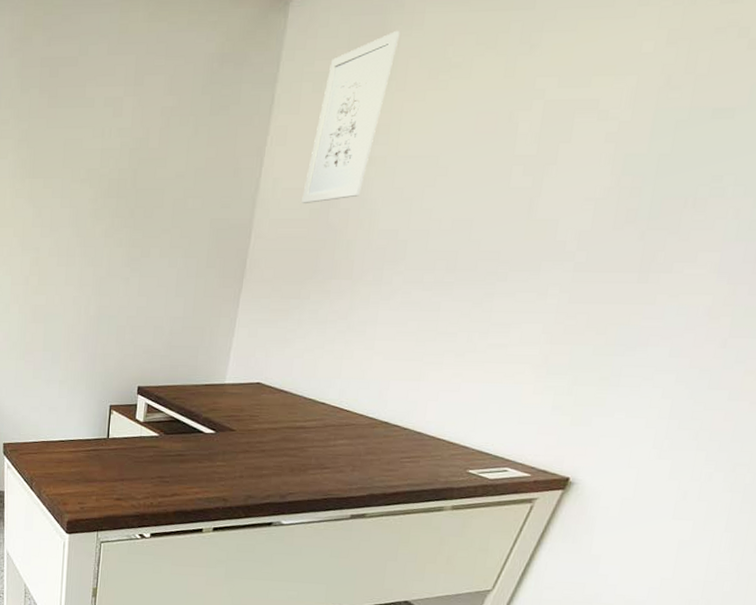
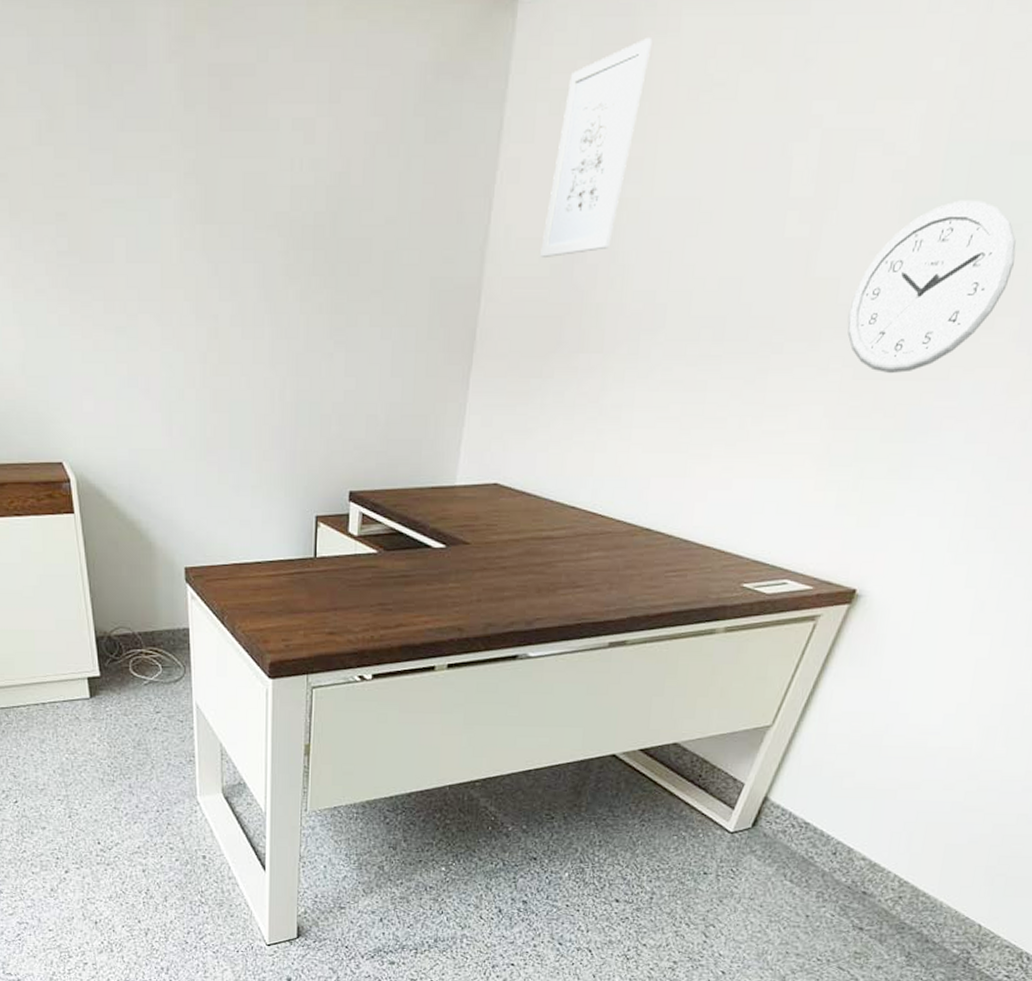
wall clock: none [564,156,717,298] -> present [847,200,1016,373]

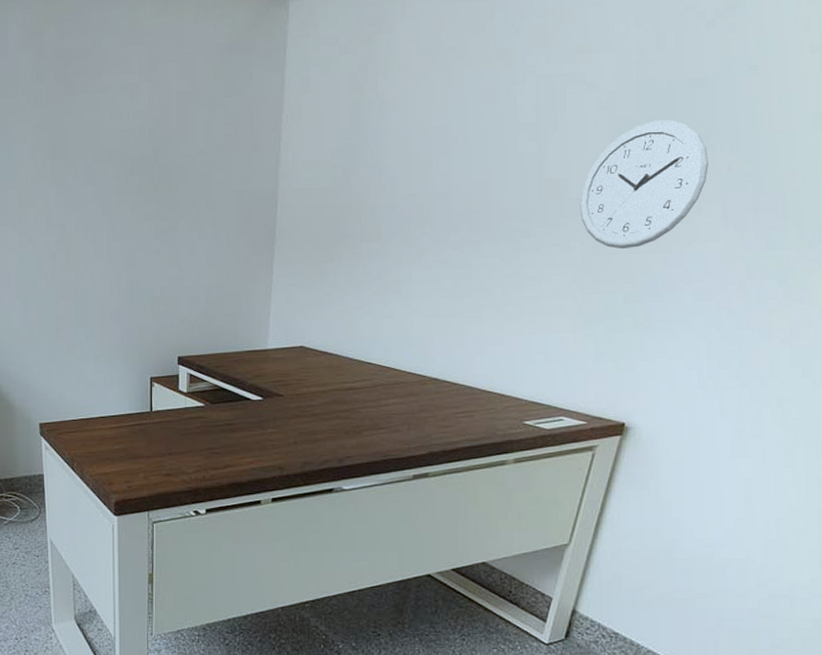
wall art: present [540,38,653,257] -> none [323,20,395,173]

